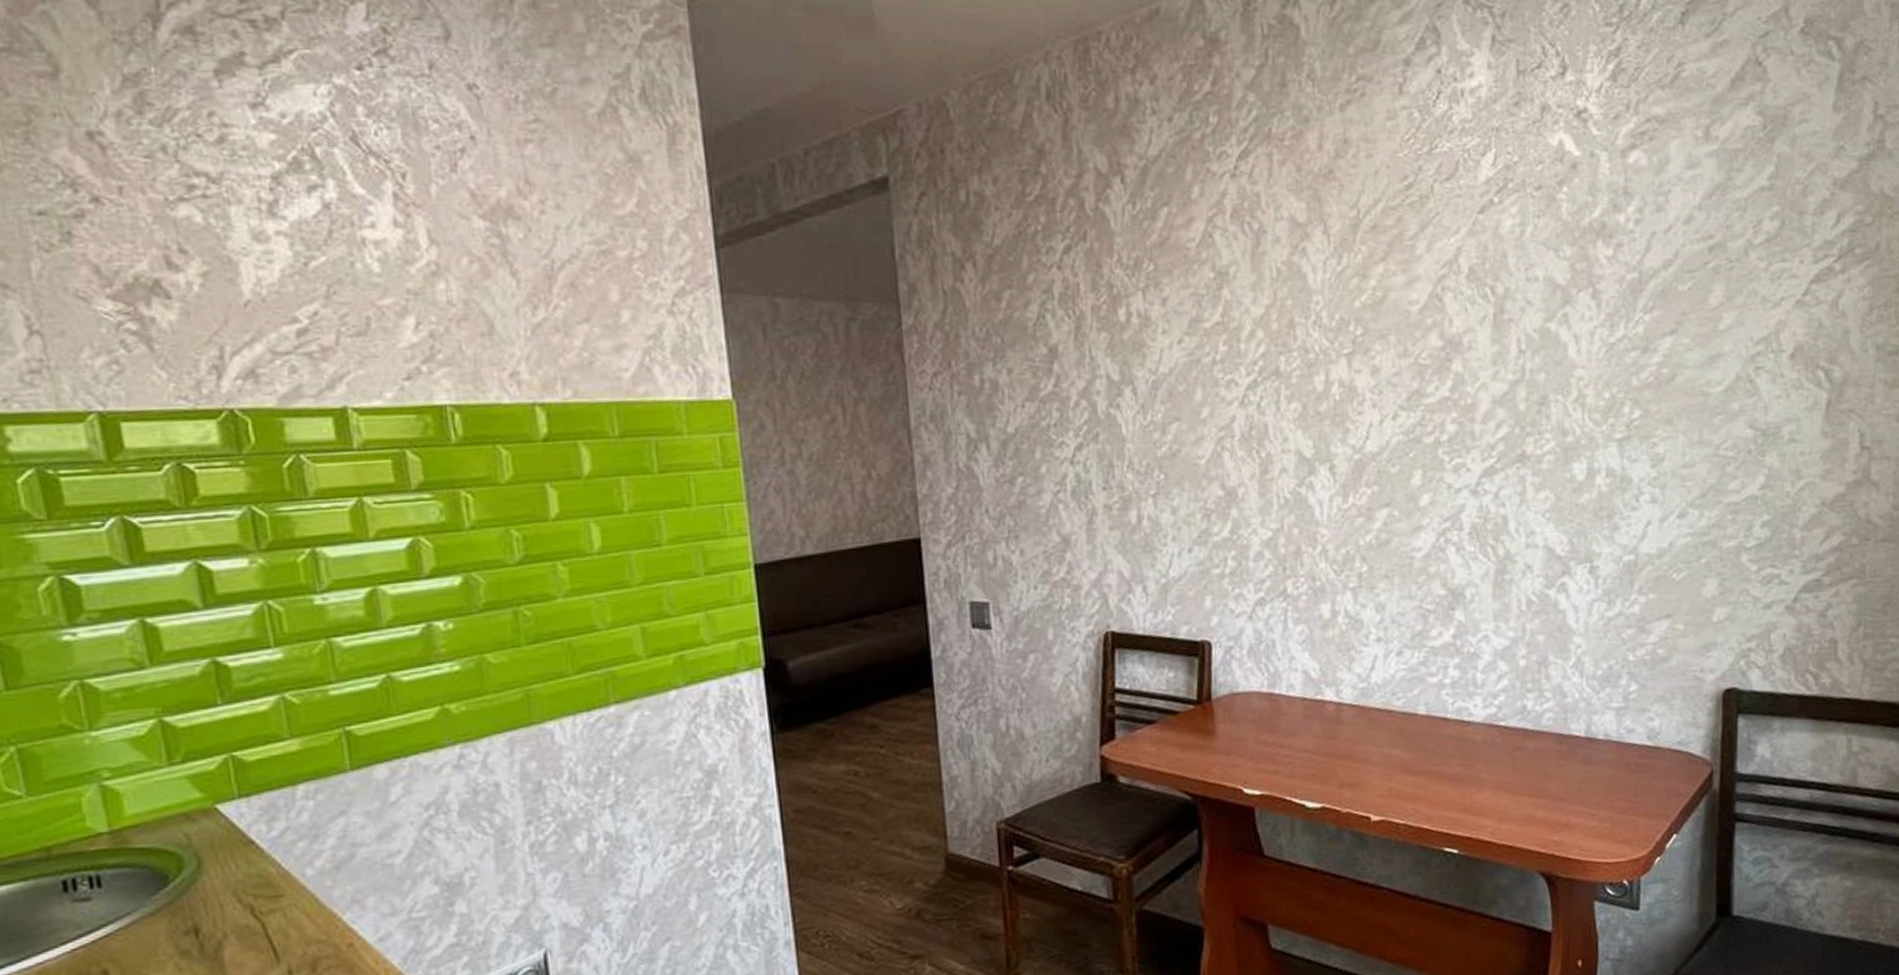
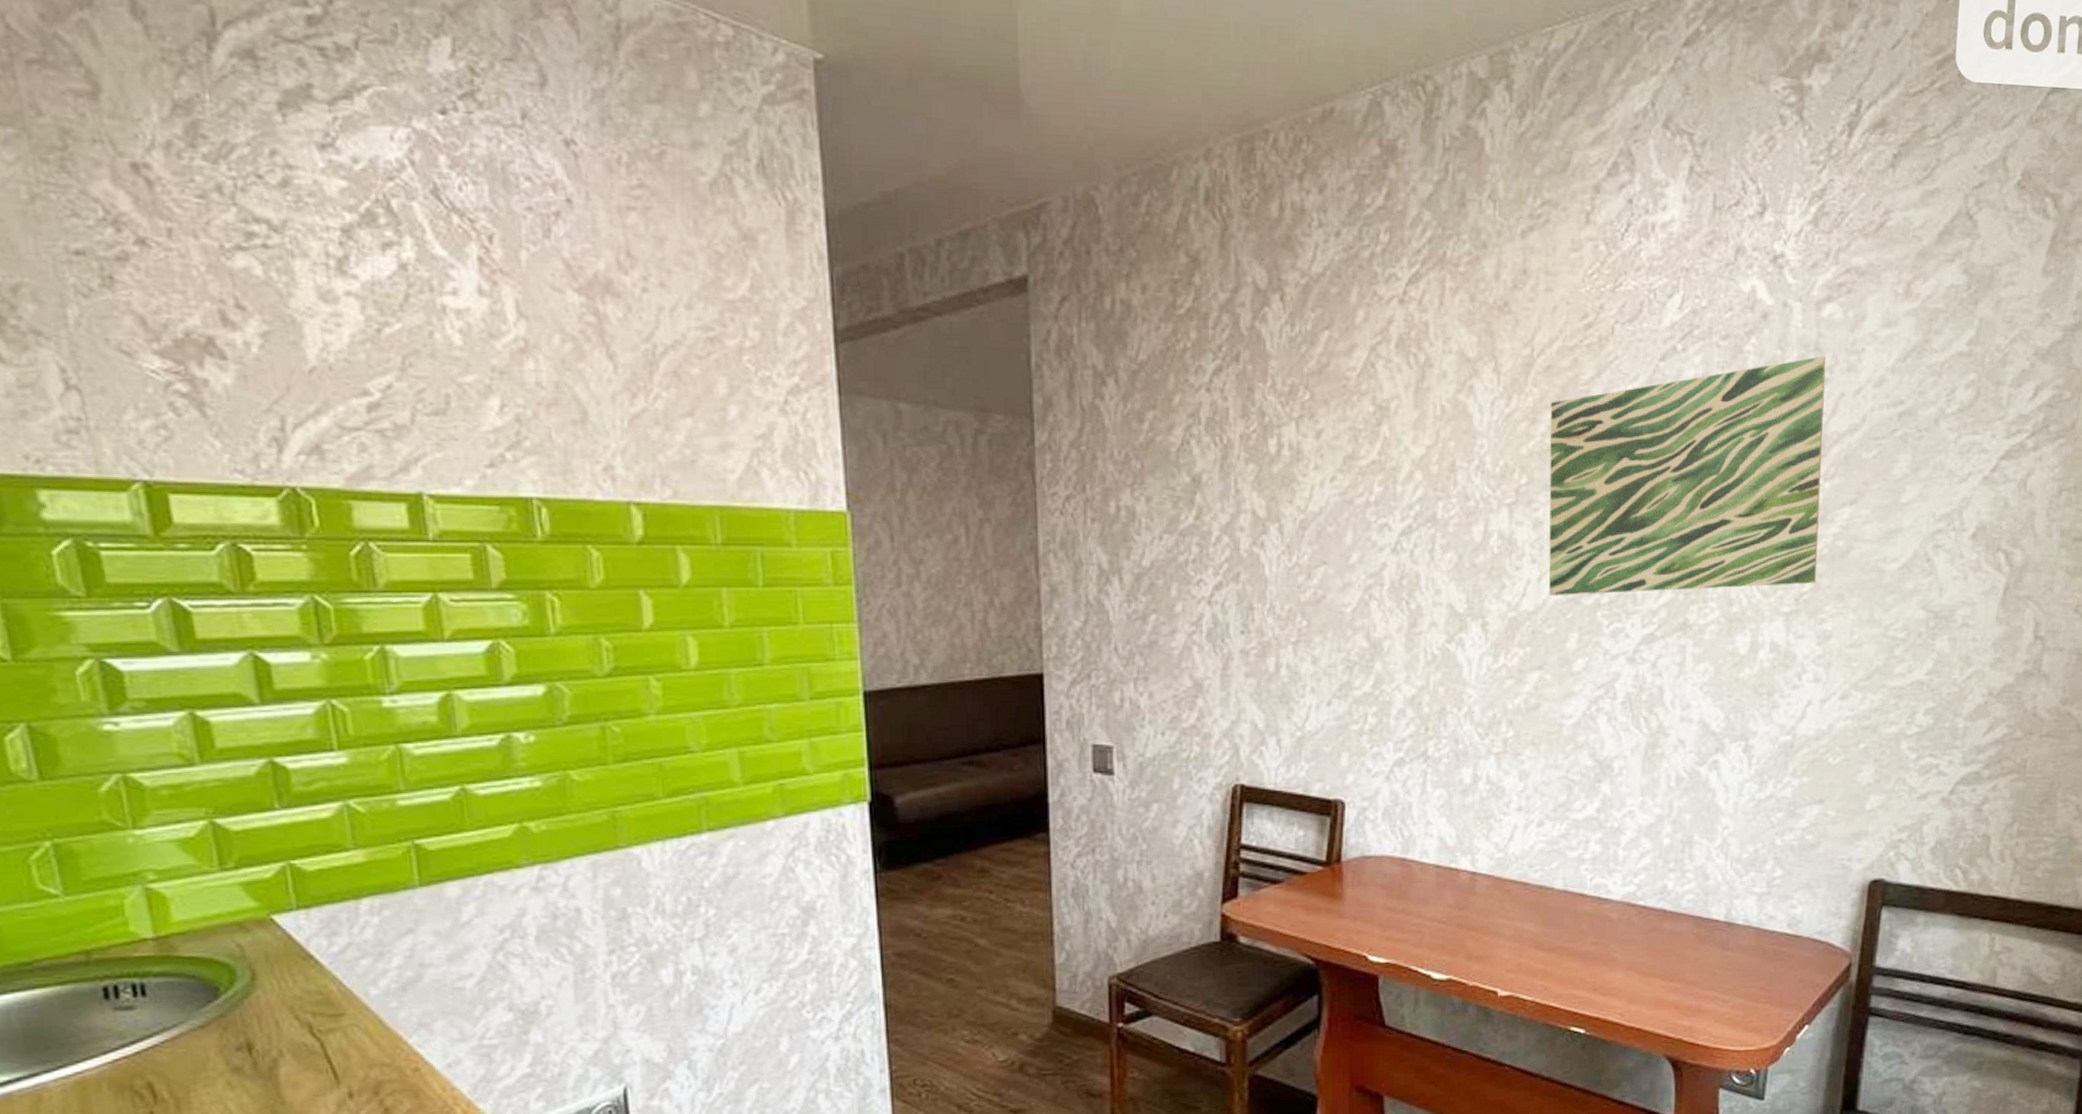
wall art: none [1379,199,1645,437] -> present [1548,356,1826,595]

